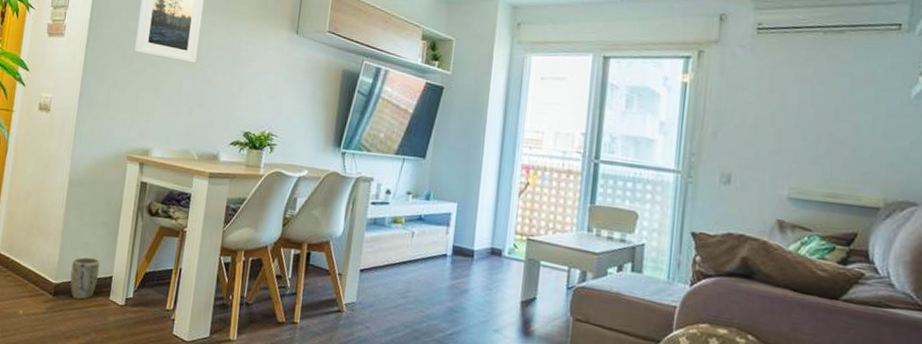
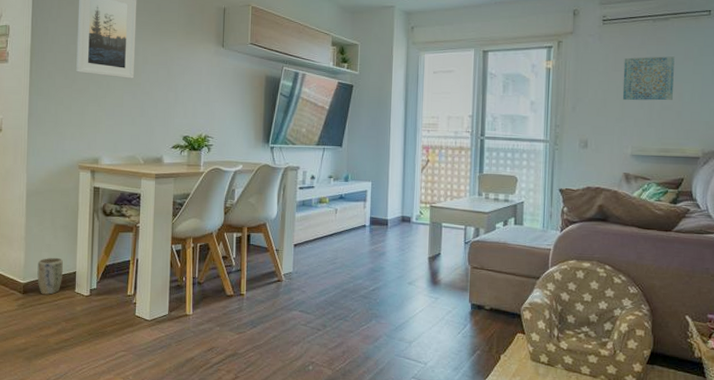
wall art: none [778,76,851,133] -> present [622,56,675,101]

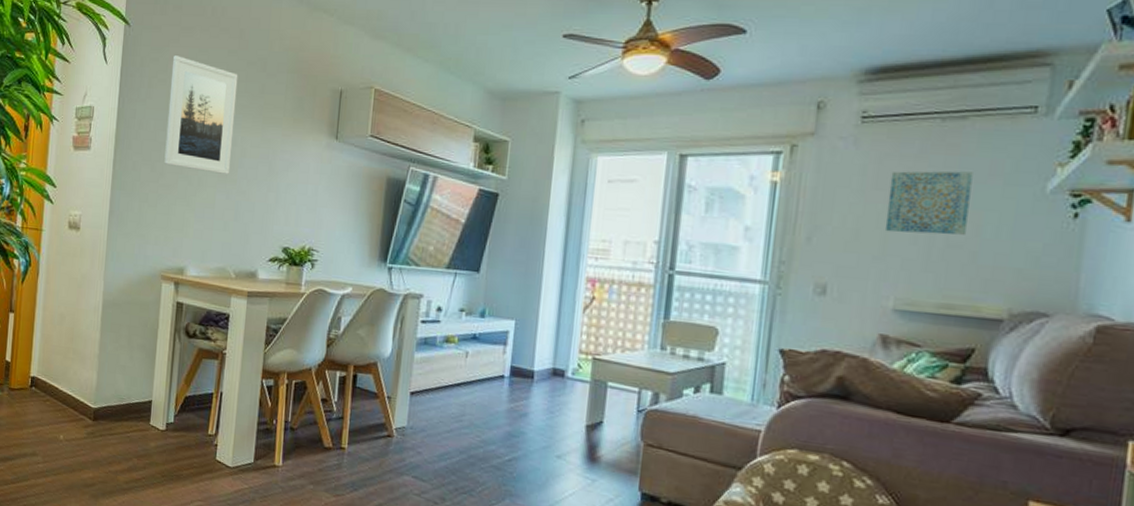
plant pot: present [37,257,63,295] -> none [109,380,138,425]

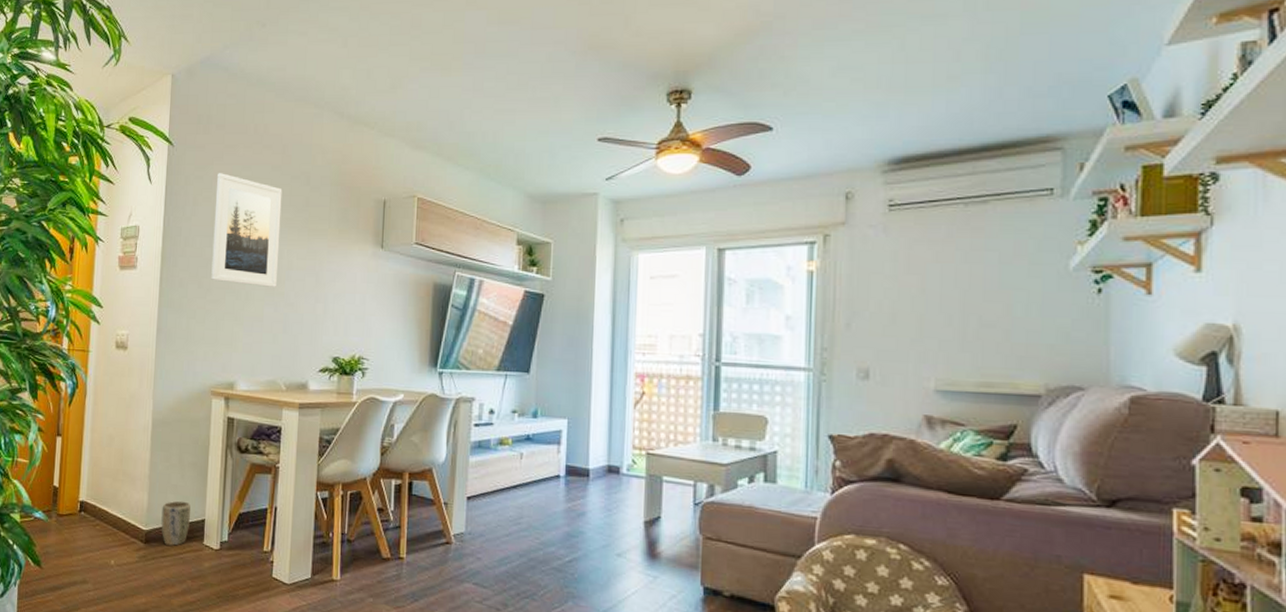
plant pot: none [109,380,138,425] -> present [161,500,191,546]
wall art: present [884,171,973,235] -> none [920,253,999,315]

